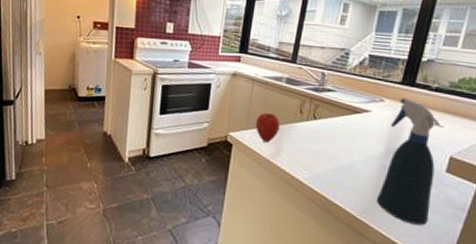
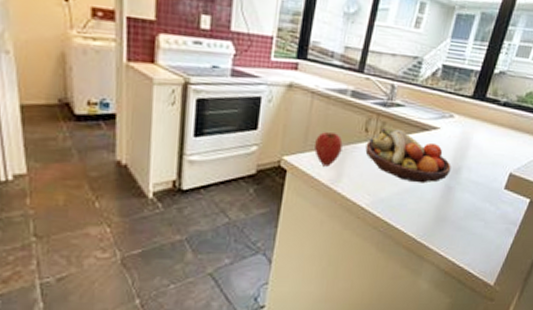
fruit bowl: none [301,110,386,162] -> present [365,127,451,184]
spray bottle: present [377,98,444,226] -> none [438,113,508,243]

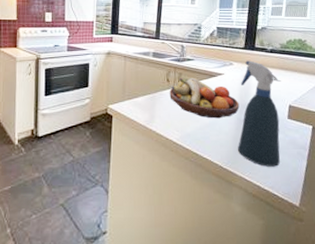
apple: present [314,132,343,167] -> none [131,85,152,111]
spray bottle: none [438,113,508,243] -> present [238,60,281,167]

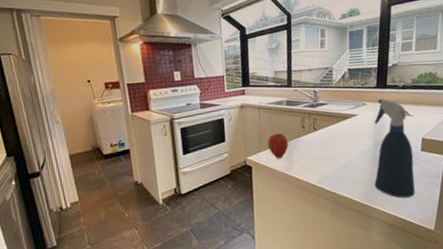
apple: none [131,85,152,111] -> present [268,133,289,159]
fruit bowl: present [169,77,240,119] -> none [305,121,375,159]

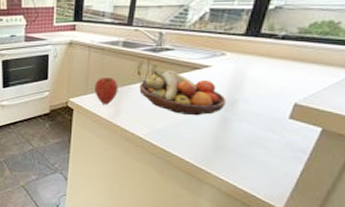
fruit bowl: none [305,121,375,159] -> present [139,70,226,116]
spray bottle: present [374,98,415,198] -> none [216,49,290,169]

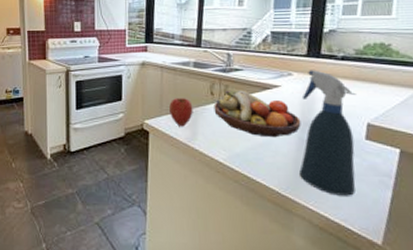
spray bottle: none [216,49,290,169] -> present [299,70,356,196]

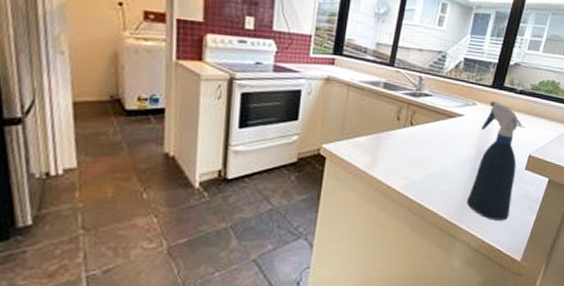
apple: present [169,98,193,127] -> none [351,121,377,153]
fruit bowl: present [214,90,301,138] -> none [398,116,476,167]

